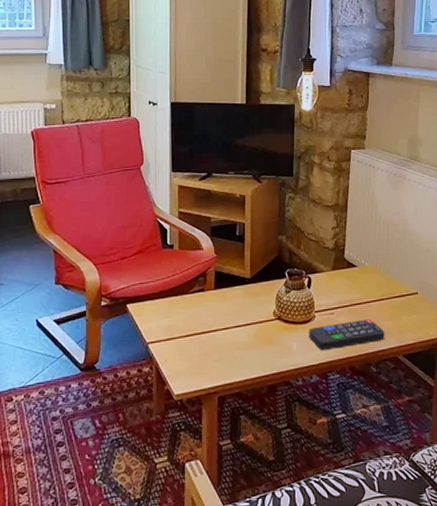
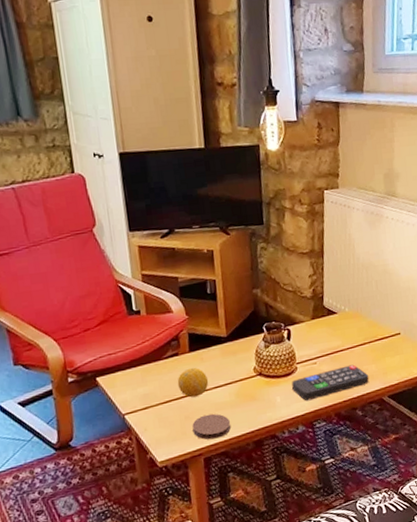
fruit: none [200,304,230,334] -> present [177,367,209,398]
coaster: none [210,352,246,379] -> present [192,413,231,440]

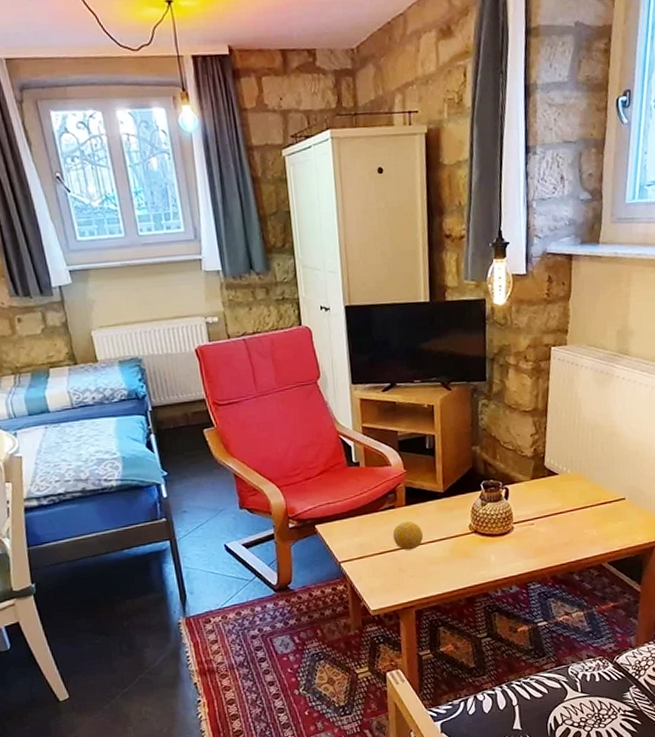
coaster: present [192,413,231,440] -> none [405,567,443,593]
remote control: present [292,364,369,401] -> none [507,528,589,561]

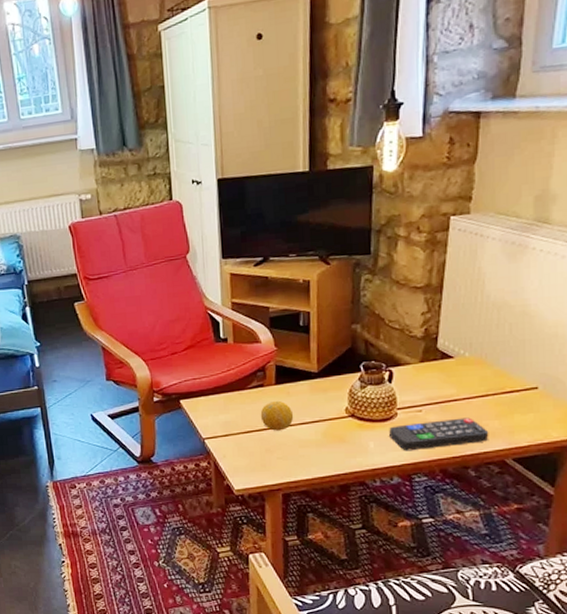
remote control: none [507,528,589,561] -> present [389,417,489,450]

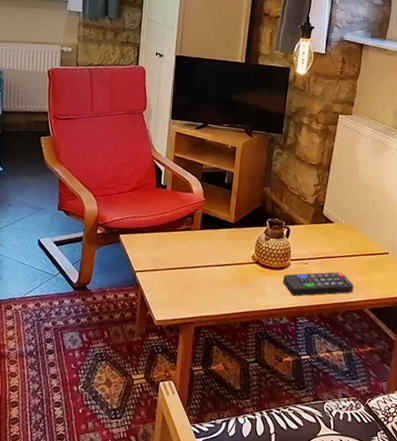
fruit: present [260,400,294,431] -> none [185,243,212,270]

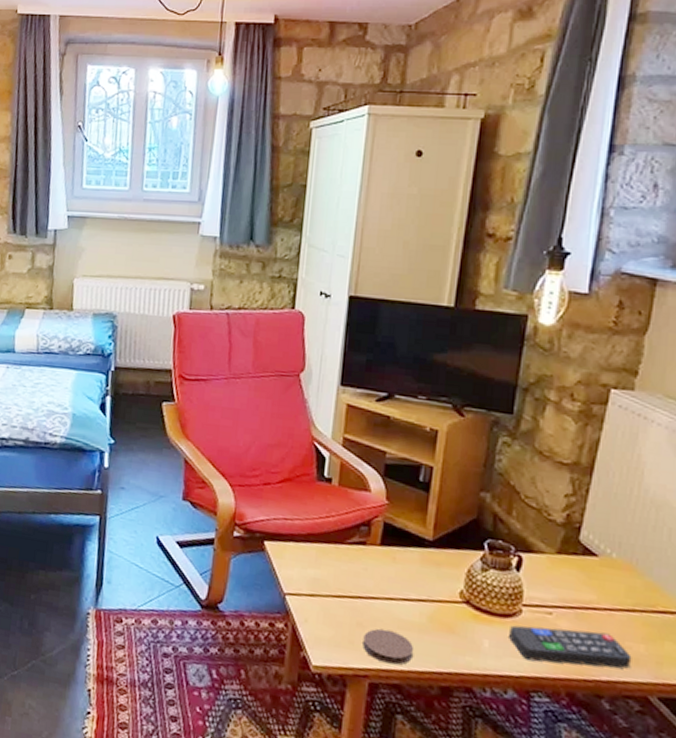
coaster: none [190,288,223,312] -> present [363,628,413,665]

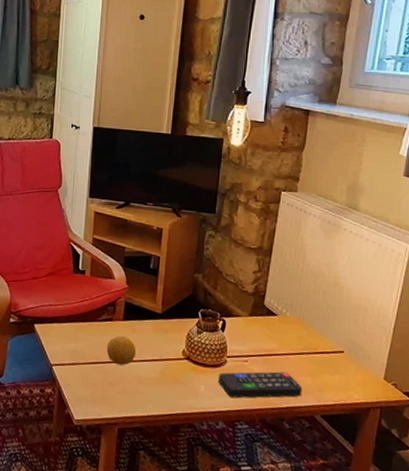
fruit: none [356,564,397,603] -> present [106,335,137,365]
coaster: present [363,628,413,665] -> none [112,385,150,412]

